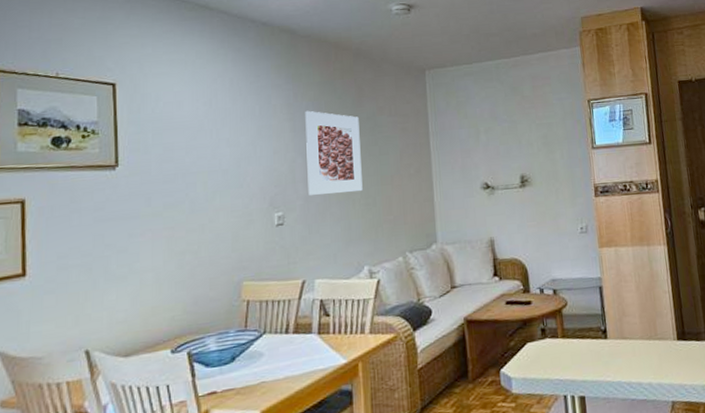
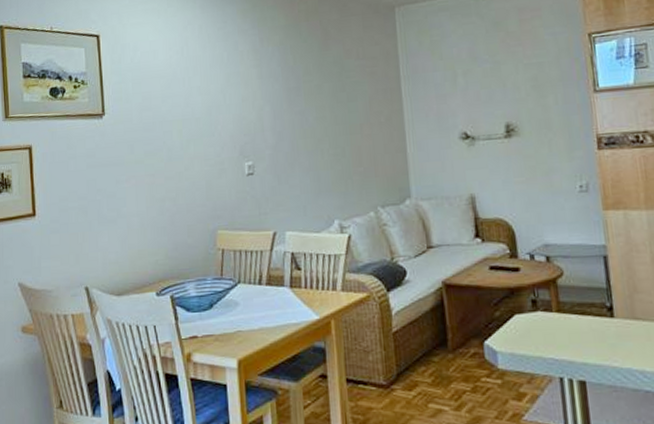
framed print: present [305,110,363,195] -> none [271,56,331,145]

